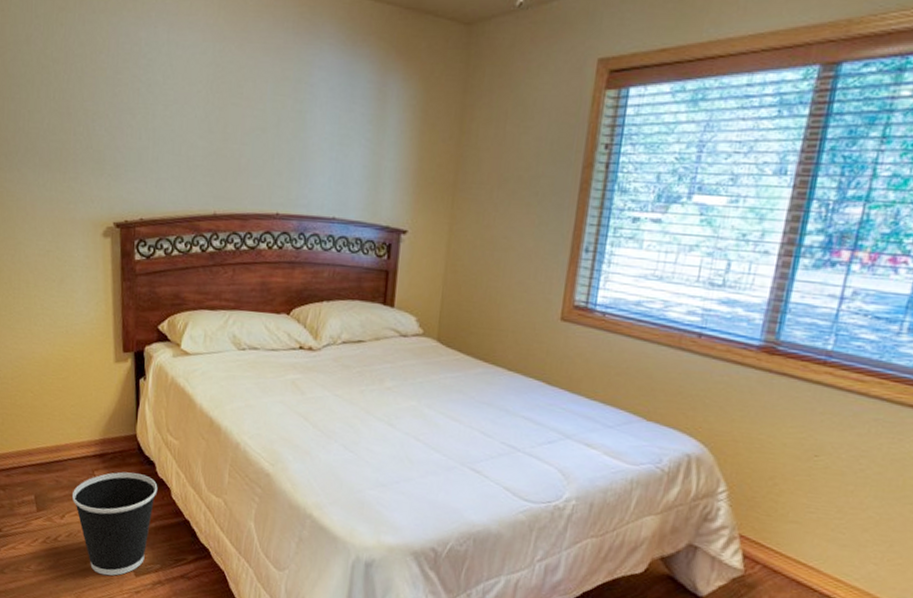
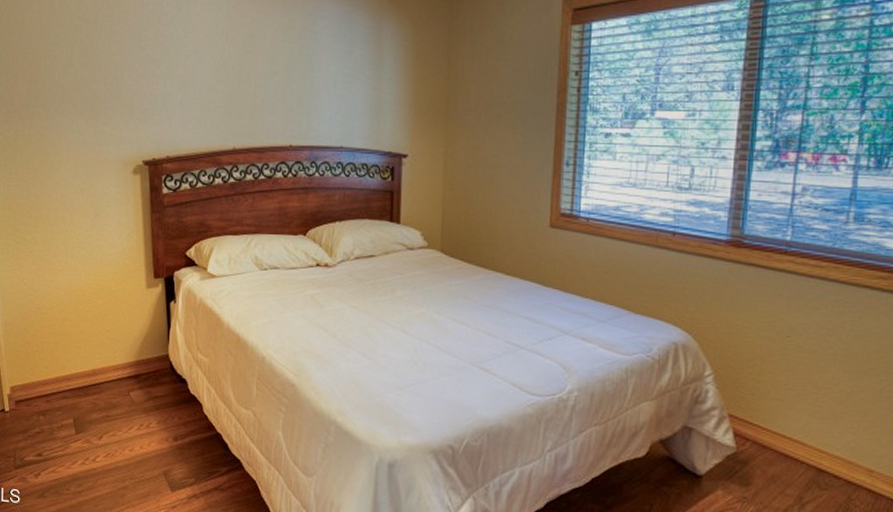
wastebasket: present [71,471,158,576] -> none [108,391,190,493]

